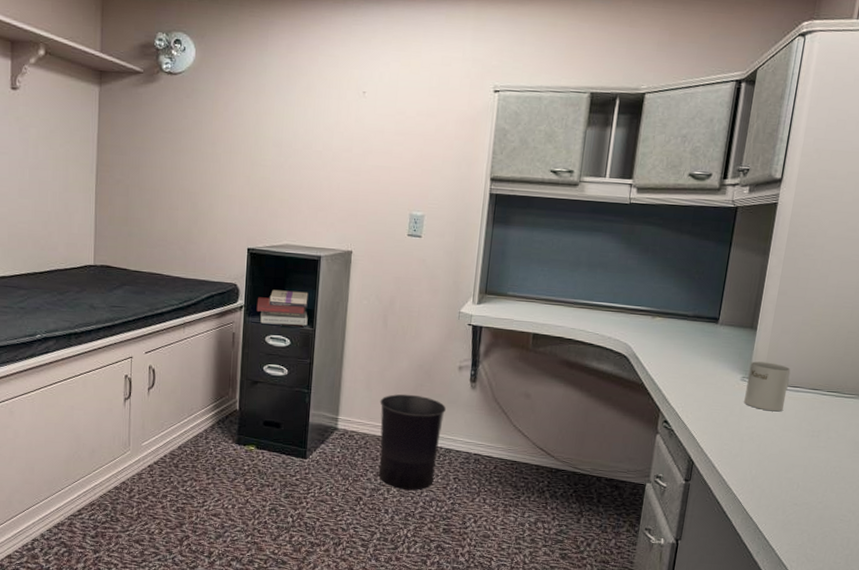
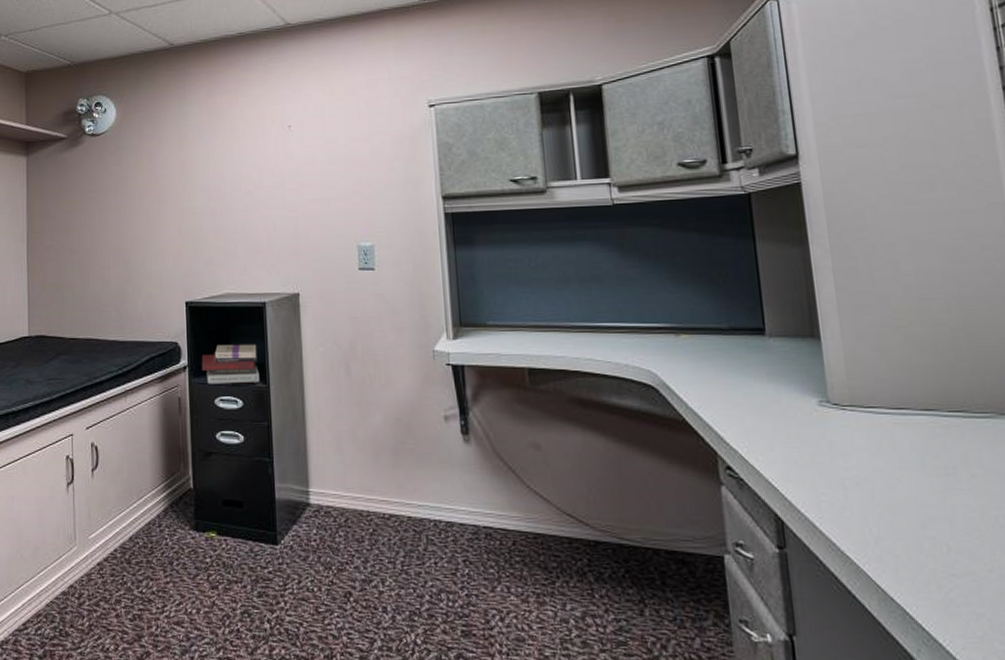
waste bin: present [378,394,447,490] -> none [355,455,439,579]
mug: present [744,361,791,412] -> none [825,379,892,444]

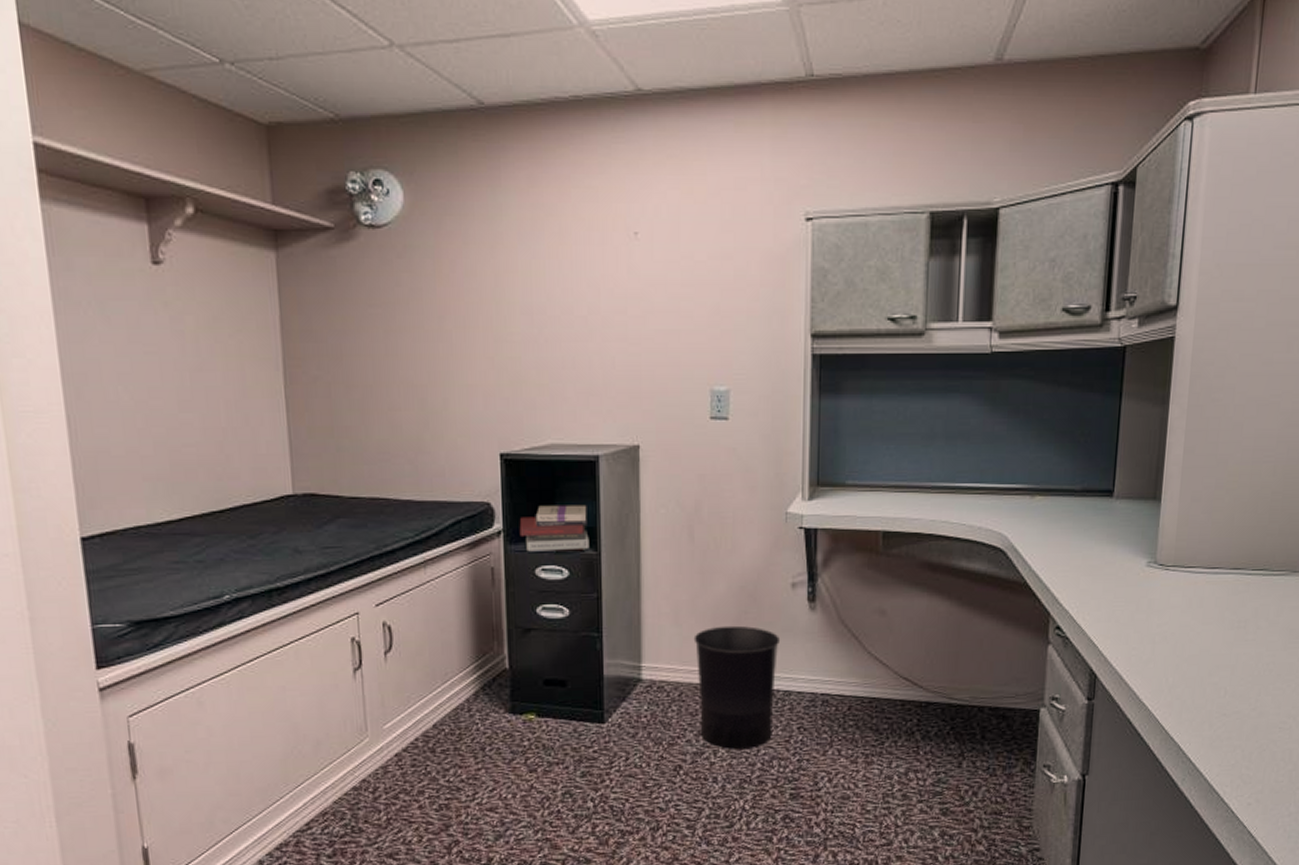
waste bin: none [355,455,439,579] -> present [693,625,781,749]

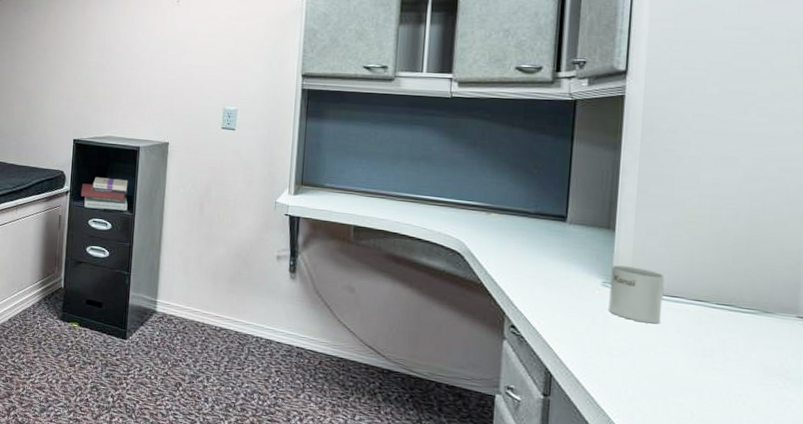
waste bin: present [693,625,781,749] -> none [197,280,266,380]
mug: none [1152,540,1206,602] -> present [608,265,665,324]

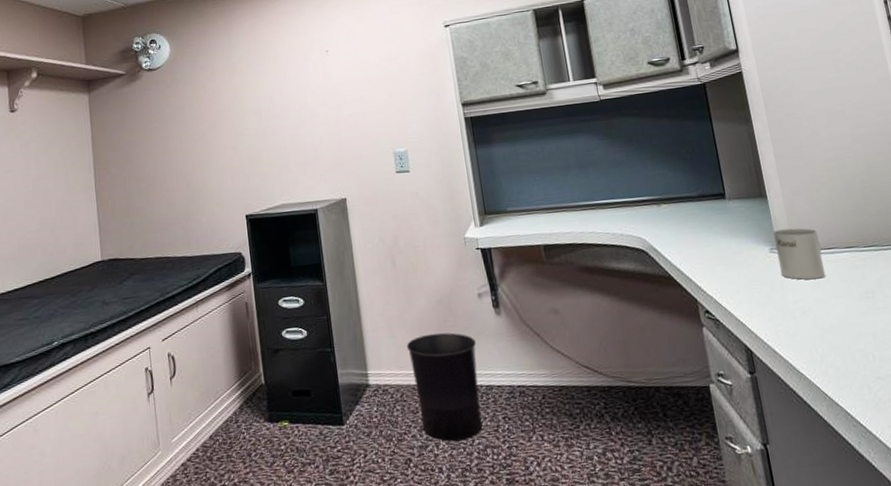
books: present [80,177,128,213] -> none [263,247,318,288]
waste bin: none [197,280,266,380] -> present [406,332,483,441]

